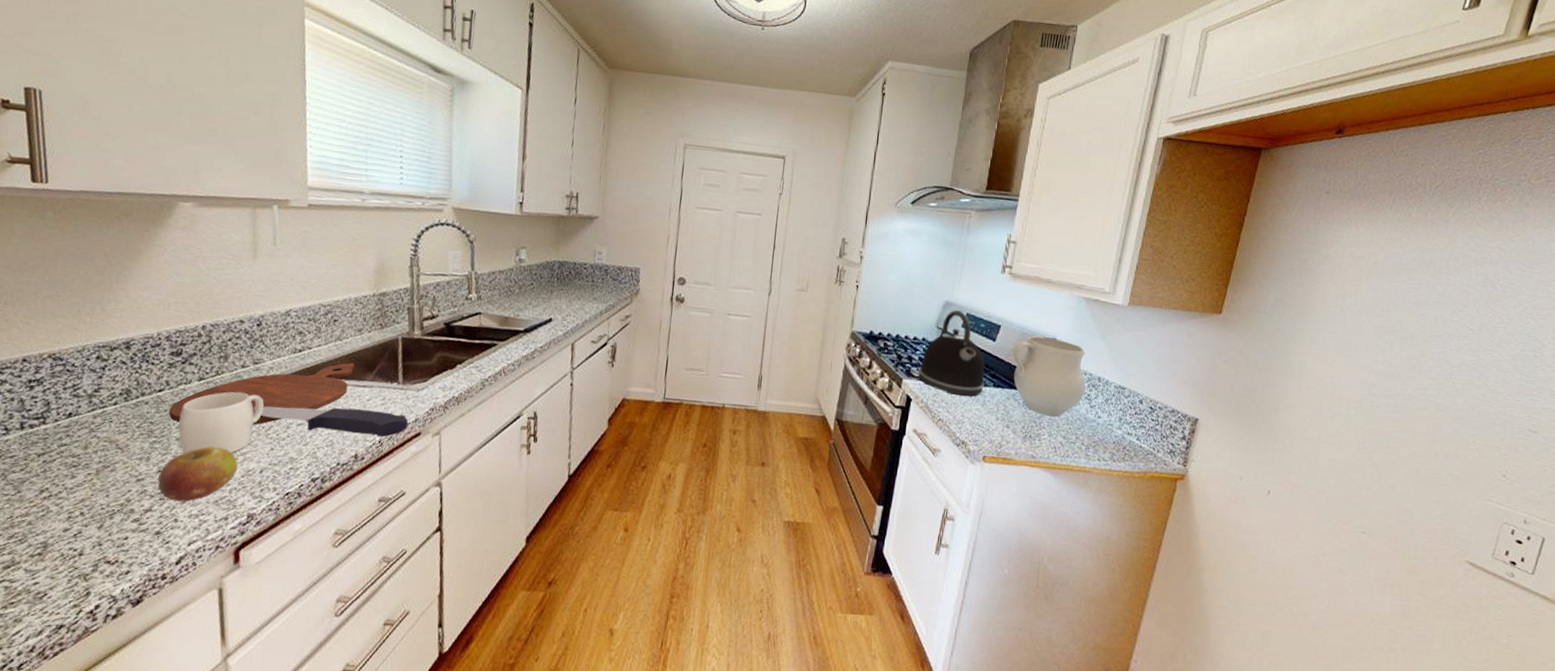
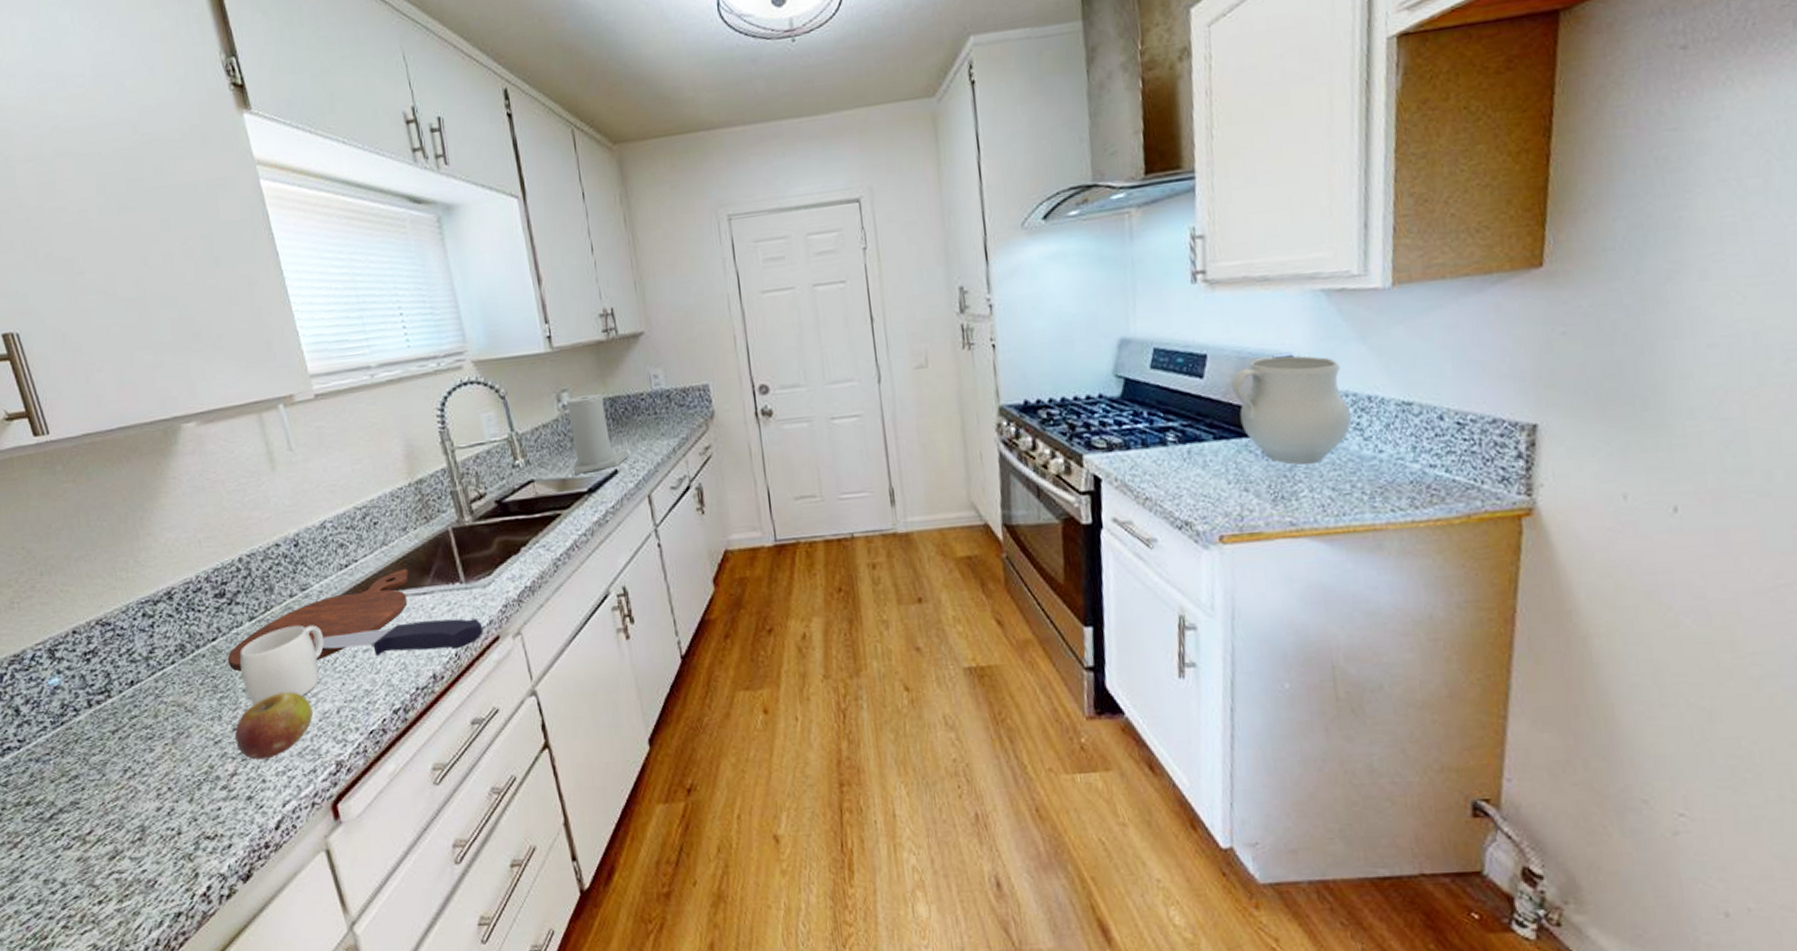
paper towel: none [515,254,564,317] -> present [566,393,629,476]
kettle: present [918,310,985,397] -> none [1102,347,1202,462]

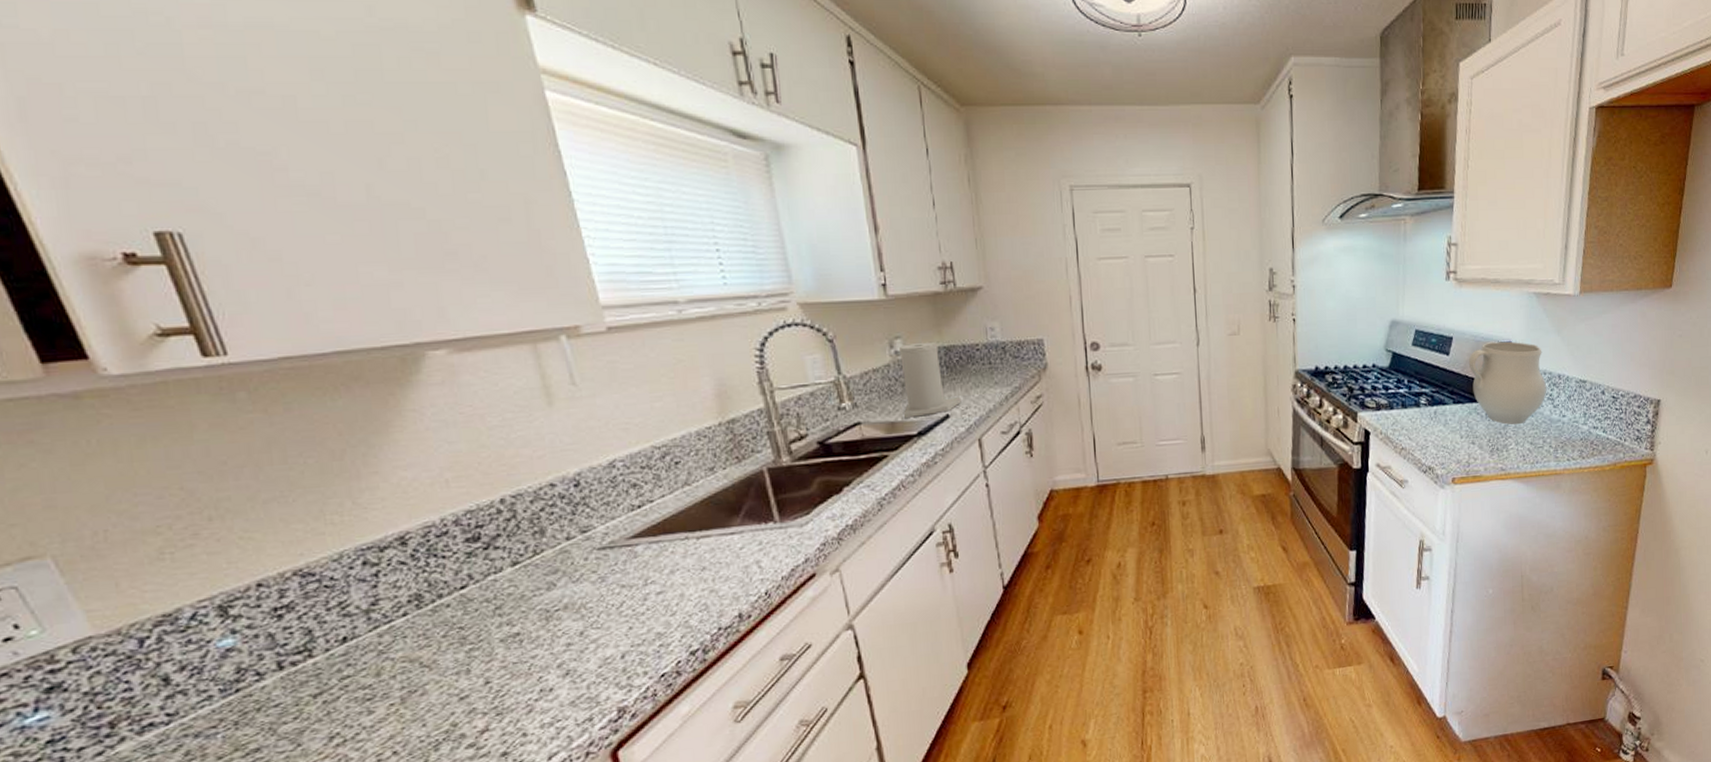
cutting board: present [227,568,409,672] -> none [481,508,715,621]
fruit: present [235,691,313,760] -> none [488,639,591,713]
mug: present [240,625,324,706] -> none [498,568,608,656]
knife: present [314,618,484,656] -> none [595,557,798,598]

